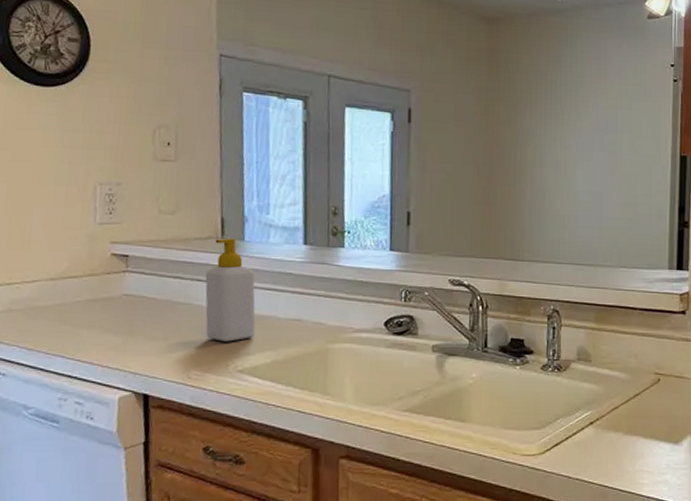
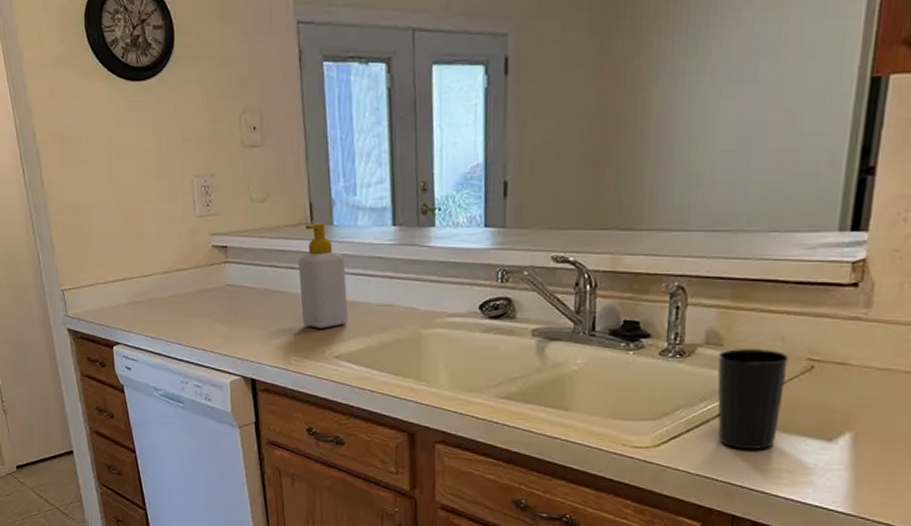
cup: none [587,364,641,454] -> present [717,349,788,450]

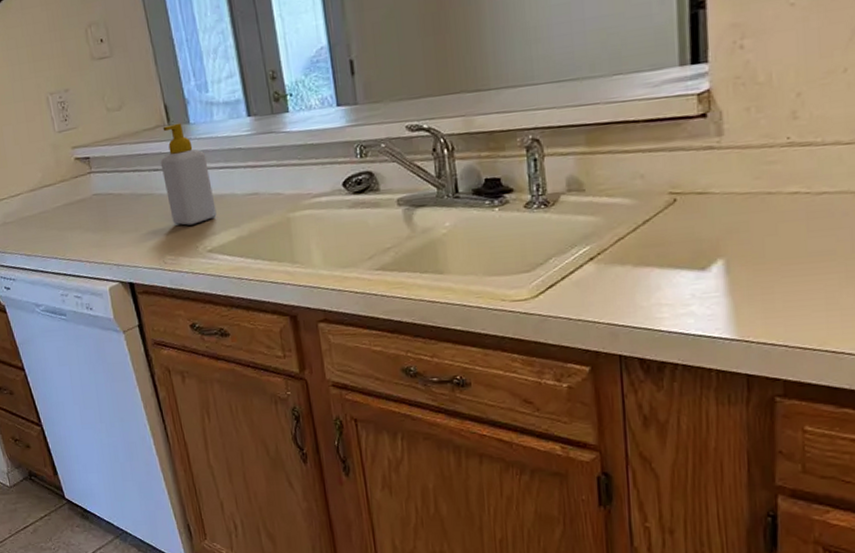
cup: present [717,349,788,450] -> none [581,188,651,290]

